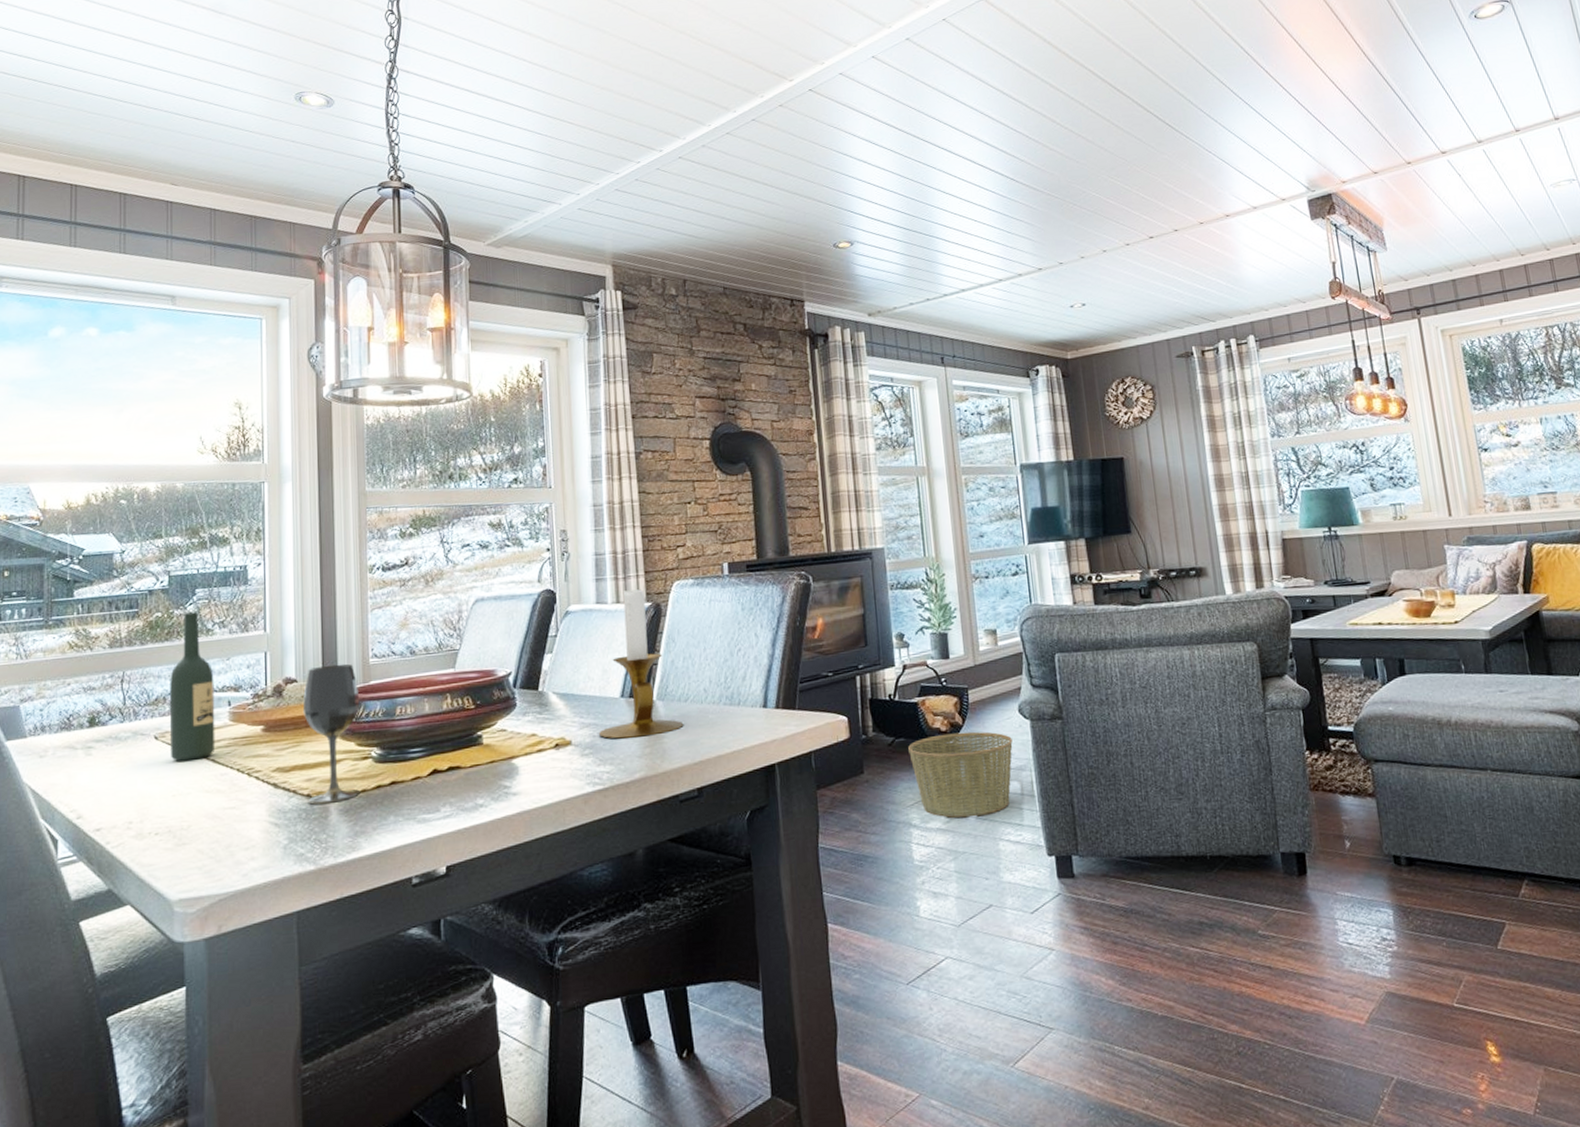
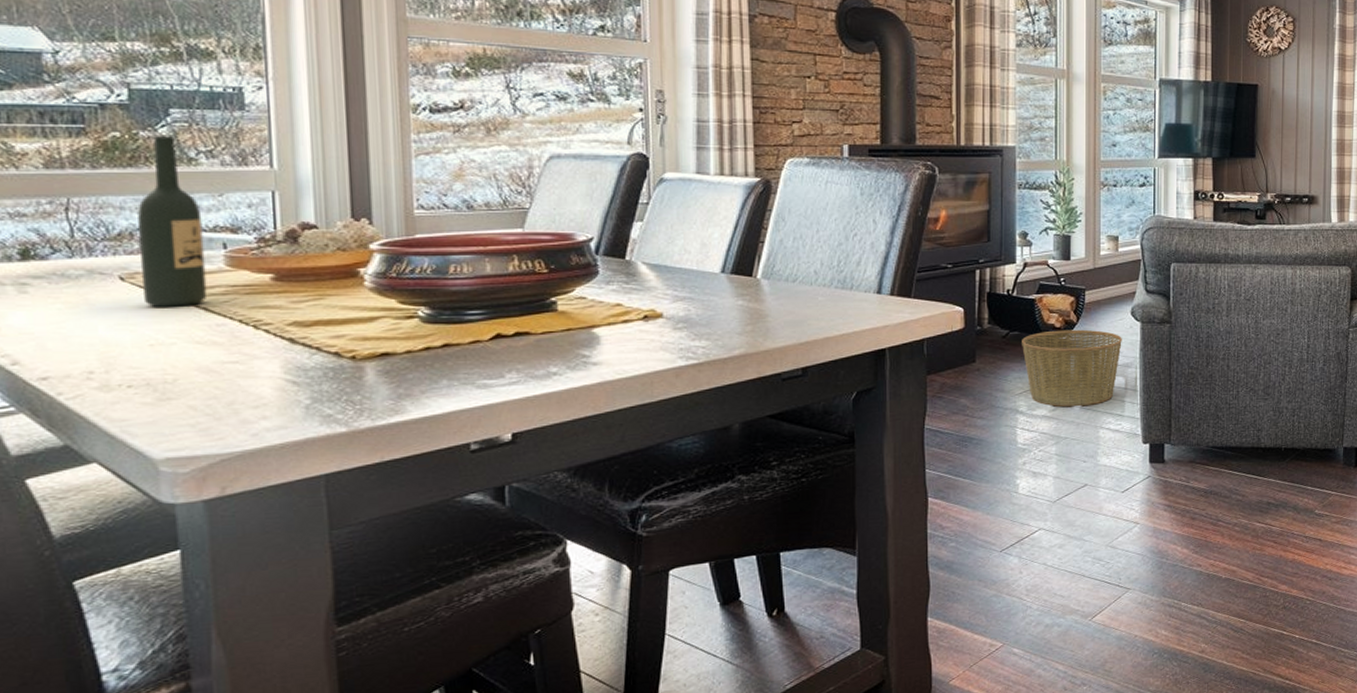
wine glass: present [302,663,361,805] -> none [326,212,404,364]
candlestick: present [599,589,684,739] -> none [695,163,791,315]

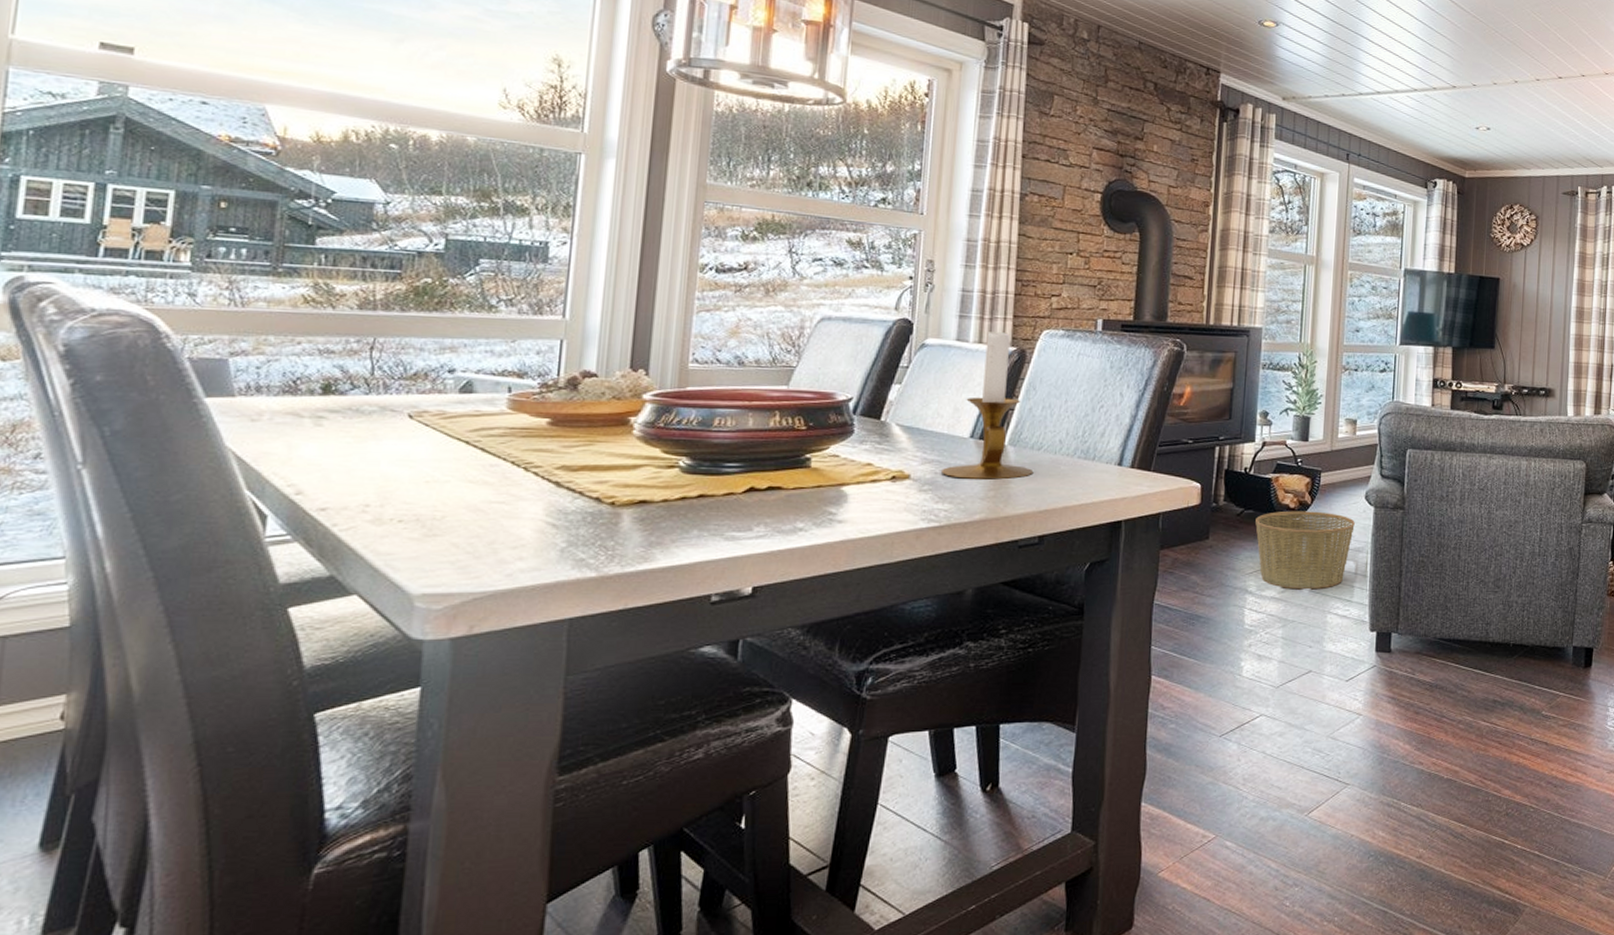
wine bottle: present [137,136,208,308] -> none [427,283,493,447]
candlestick: none [695,163,791,315] -> present [942,332,1034,480]

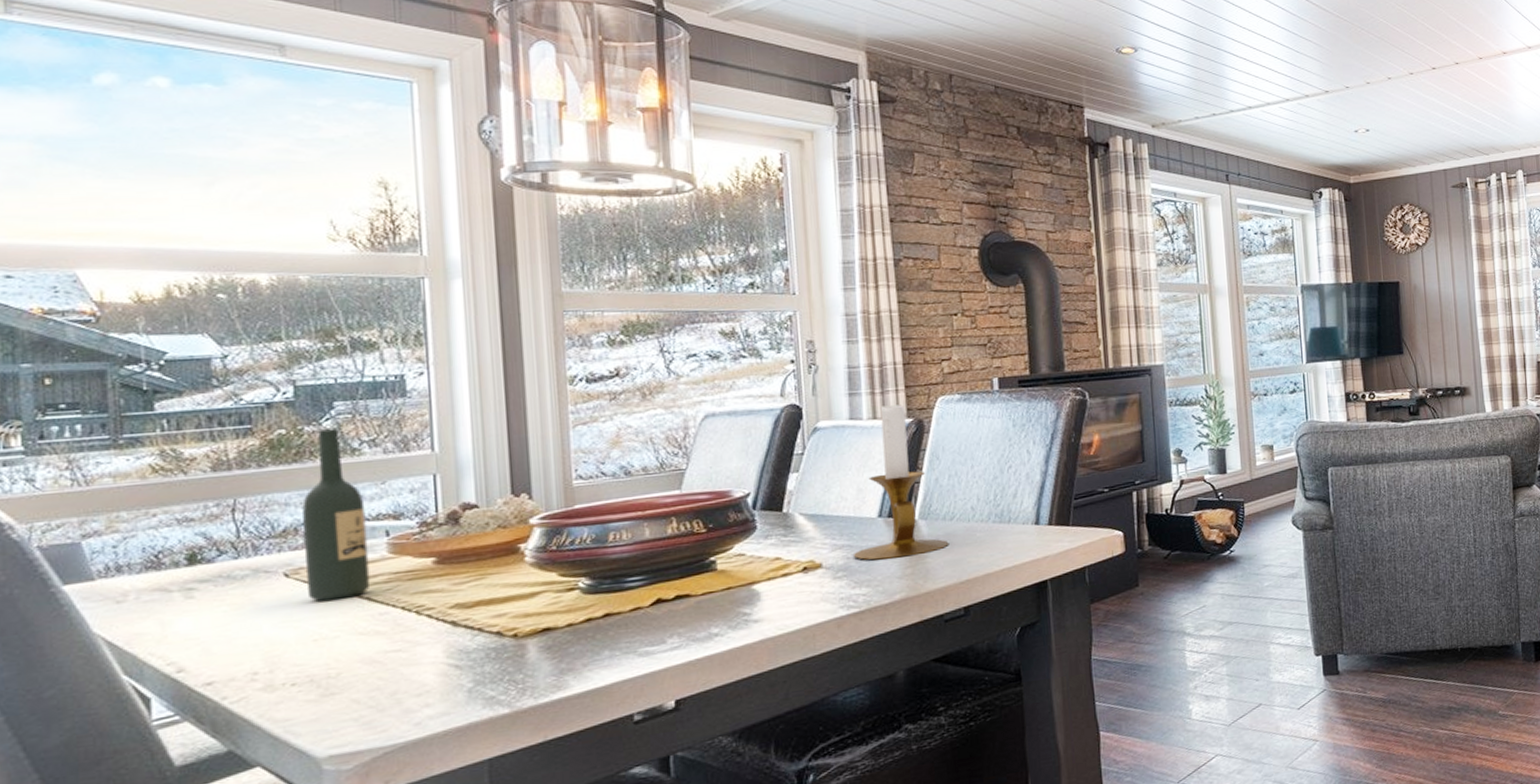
wine bottle: none [427,283,493,447] -> present [302,429,371,602]
basket: present [1255,511,1355,590] -> none [1184,542,1286,626]

